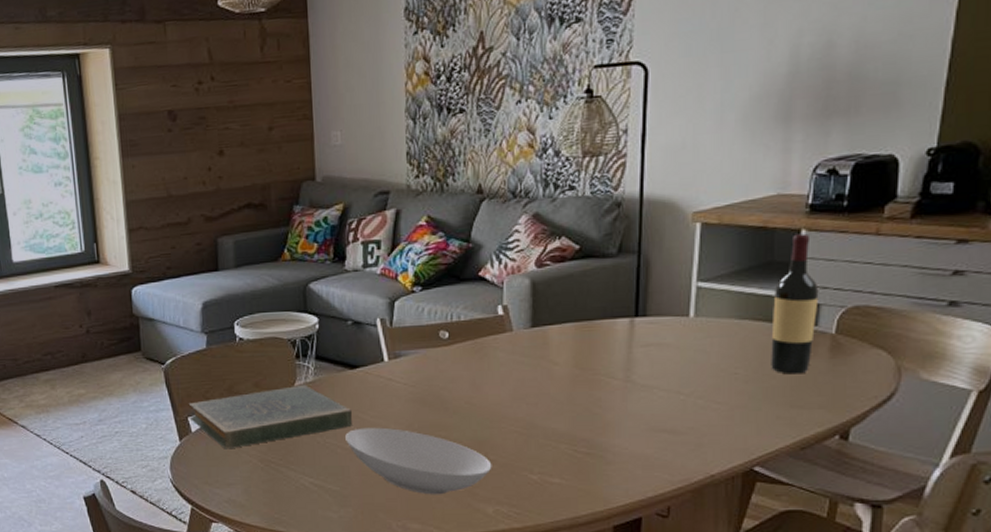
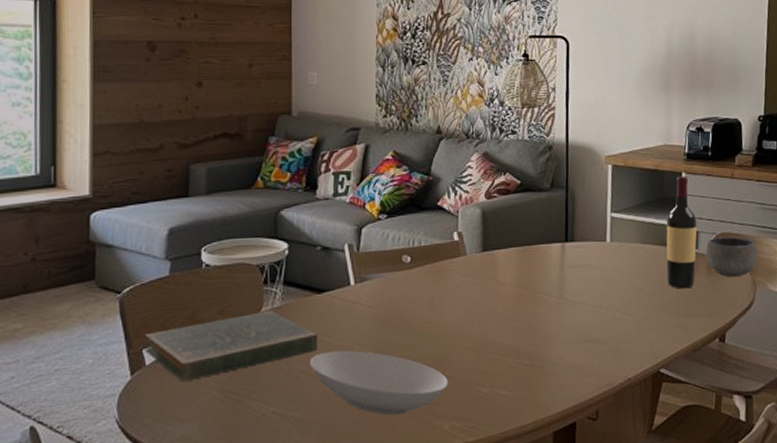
bowl: none [829,310,908,362] -> present [706,236,758,278]

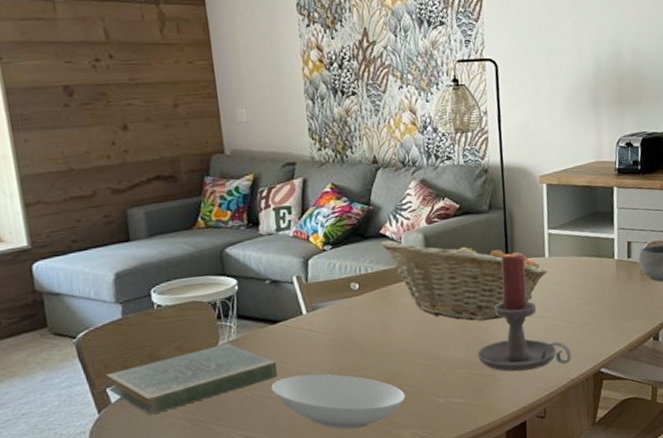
fruit basket: none [436,212,609,307] -> present [380,239,548,322]
candle holder: none [529,236,630,365] -> present [478,254,572,372]
wine bottle: present [666,176,698,289] -> none [601,190,630,296]

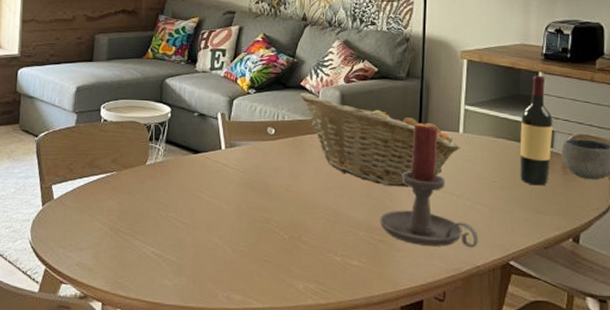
book: present [105,343,277,415] -> none [53,164,192,217]
bowl: present [272,374,406,430] -> none [185,205,304,270]
wine bottle: none [601,190,630,296] -> present [519,75,553,186]

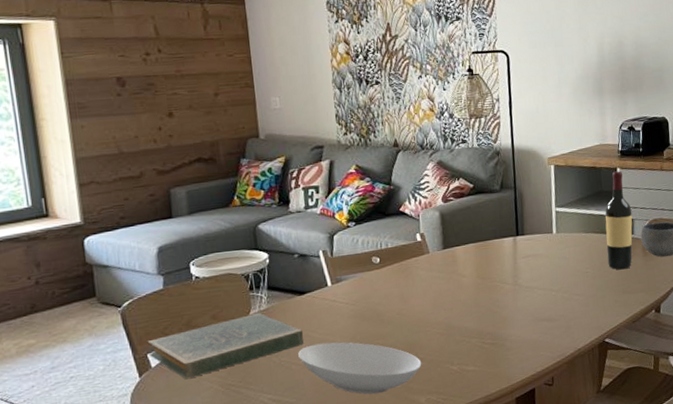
book: none [53,164,192,217] -> present [147,312,304,380]
bowl: none [185,205,304,270] -> present [298,342,422,395]
fruit basket: present [299,92,461,187] -> none [399,217,556,294]
candle holder: present [380,124,479,248] -> none [489,231,578,341]

